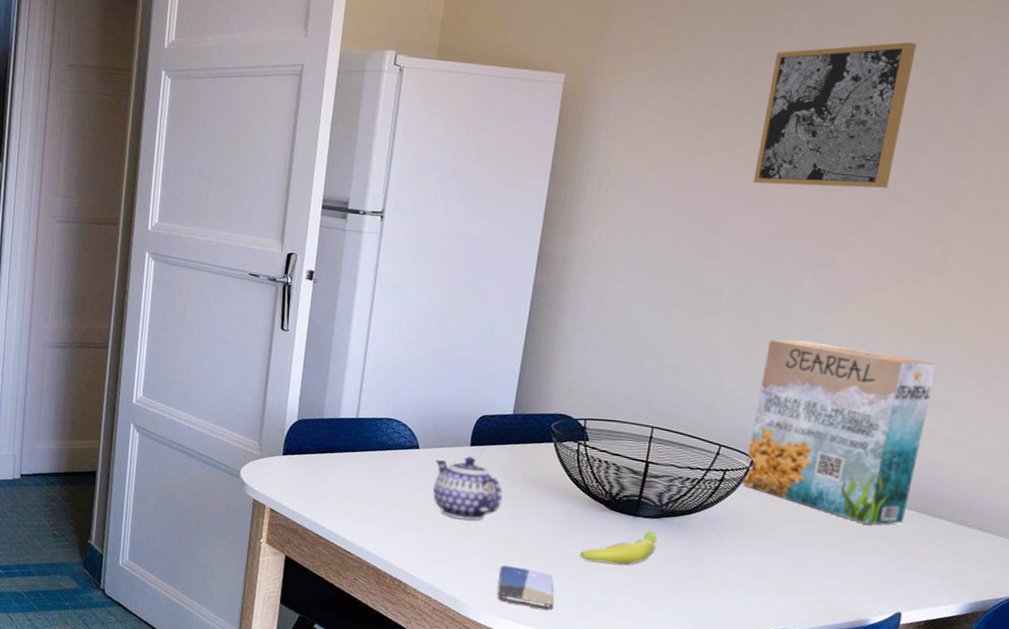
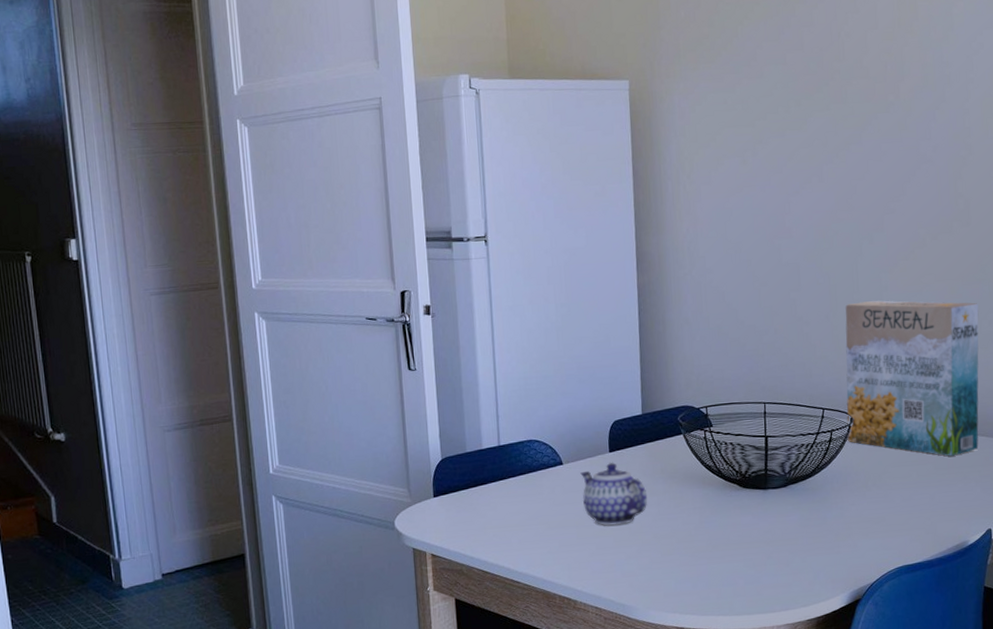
smartphone: present [497,565,554,610] -> none [658,559,711,596]
banana: present [580,530,658,565] -> none [725,499,788,540]
wall art: present [753,42,917,189] -> none [803,22,914,164]

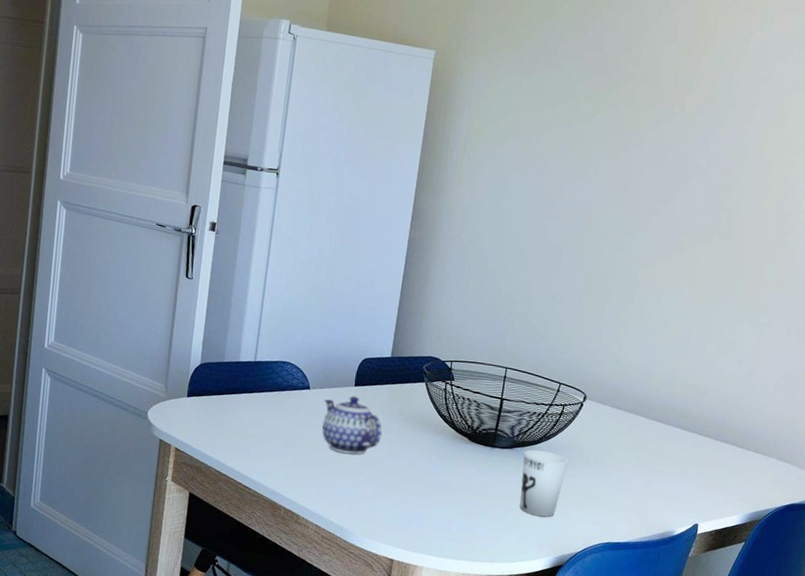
cup: none [799,482,847,553] -> present [519,449,569,517]
cereal box: present [845,300,979,456] -> none [577,291,724,450]

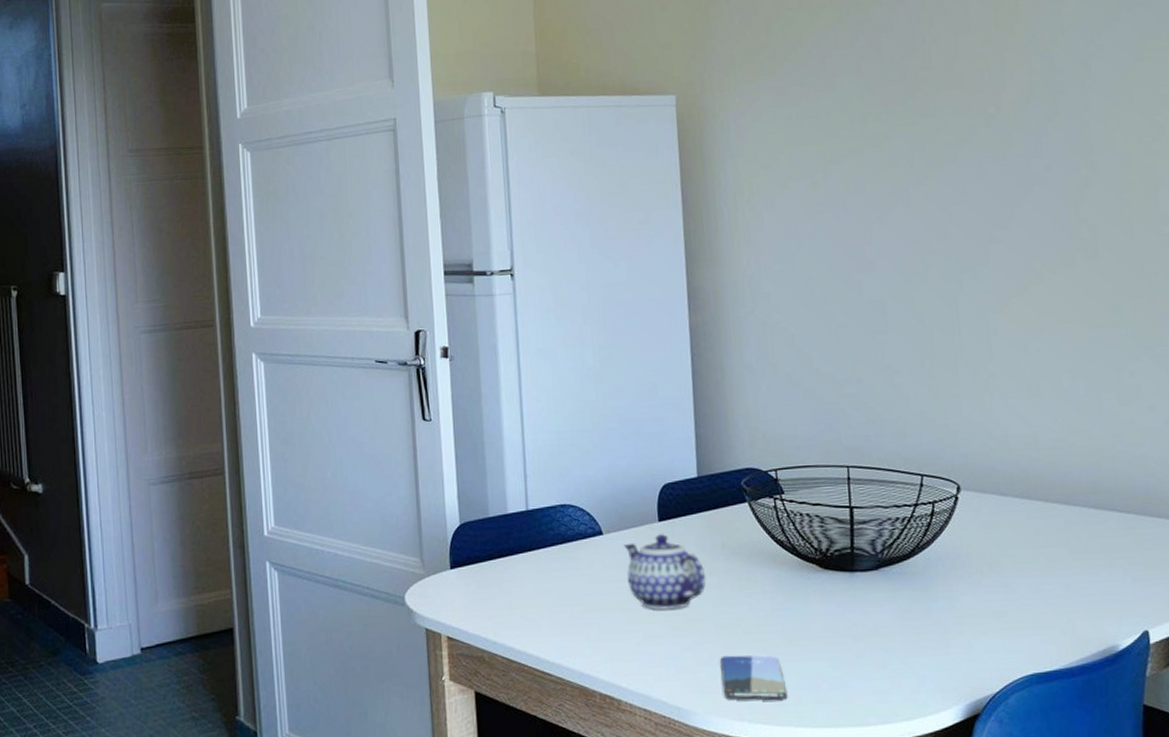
smartphone: none [377,494,426,534] -> present [720,655,788,701]
cup: present [519,449,569,517] -> none [895,565,956,653]

